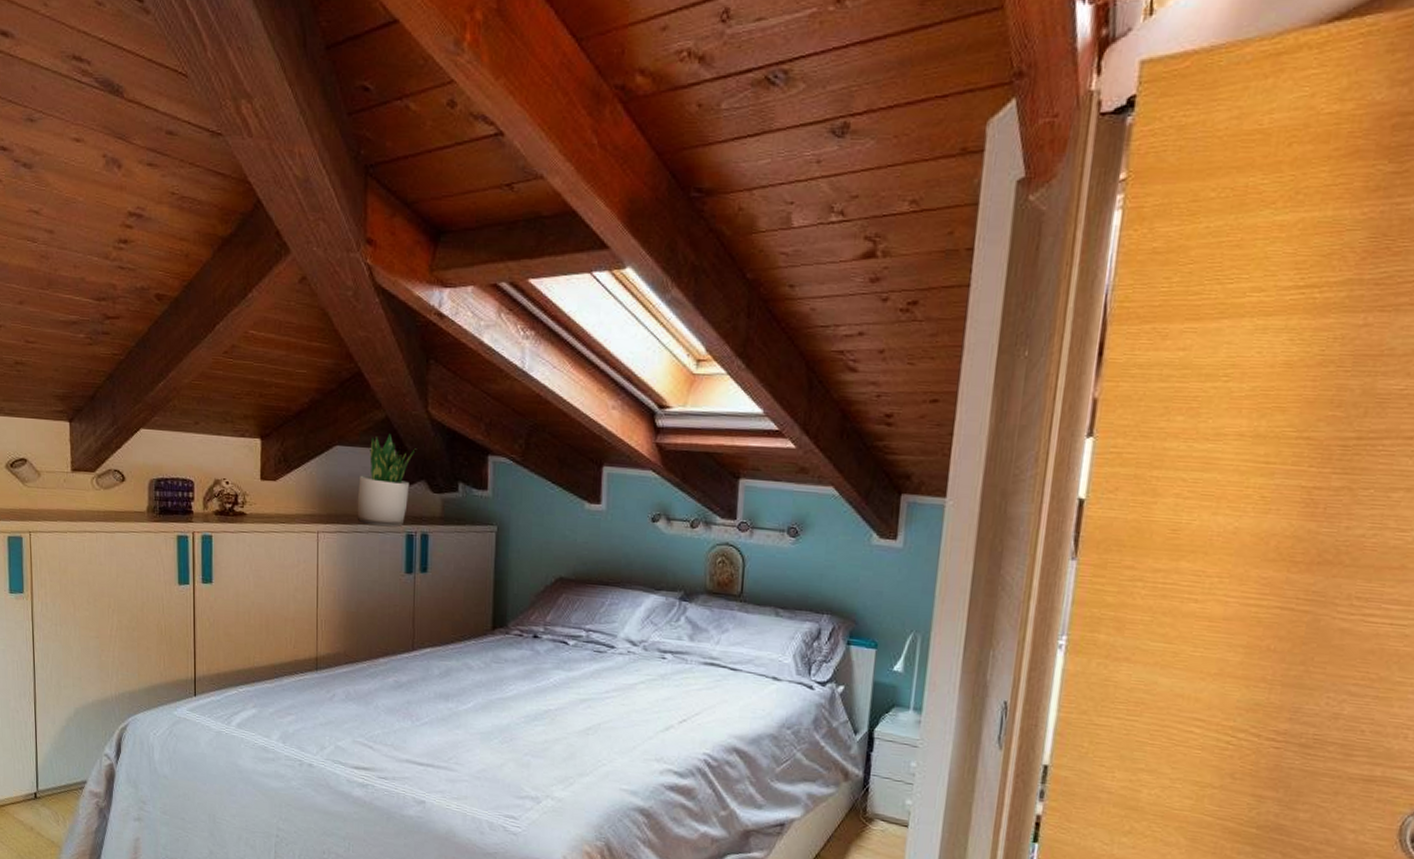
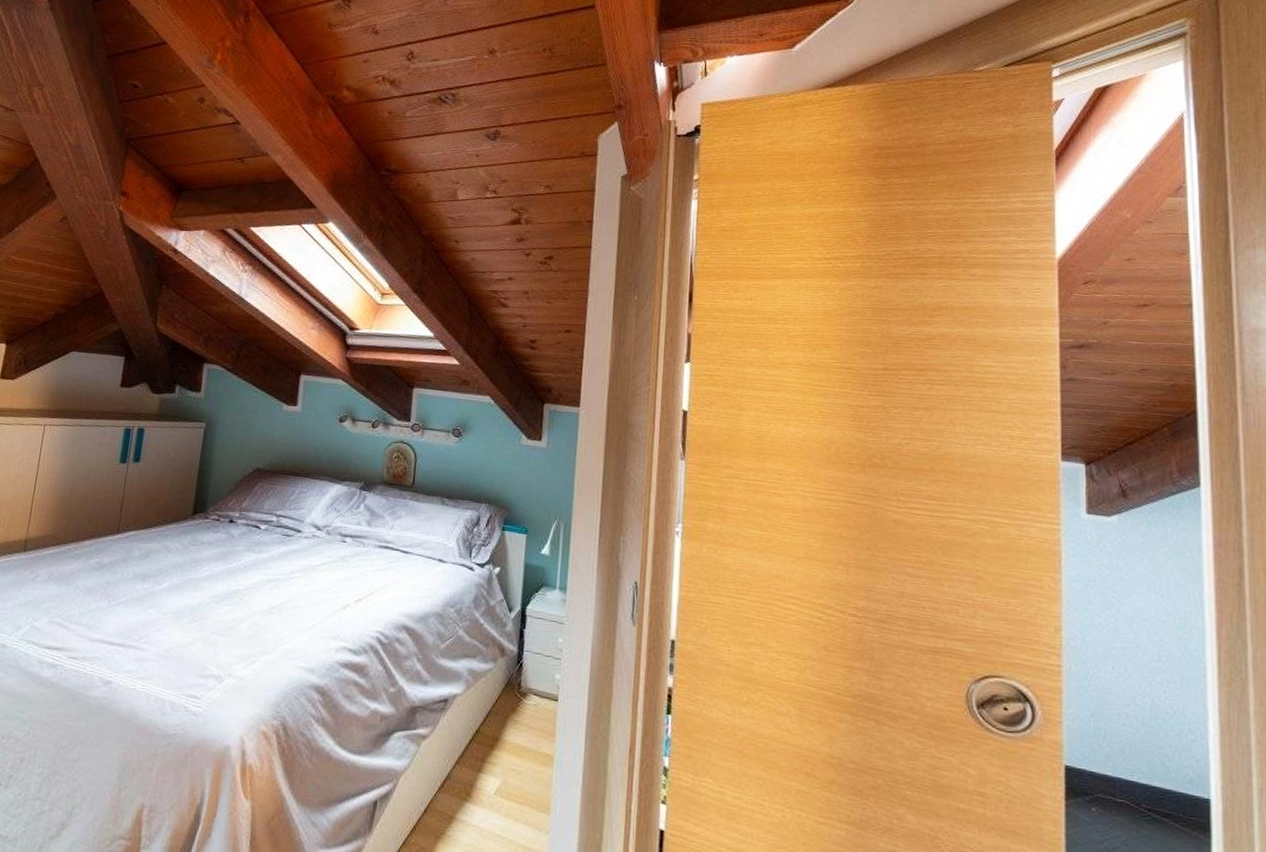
planter: present [358,433,417,528] -> none [83,343,143,423]

